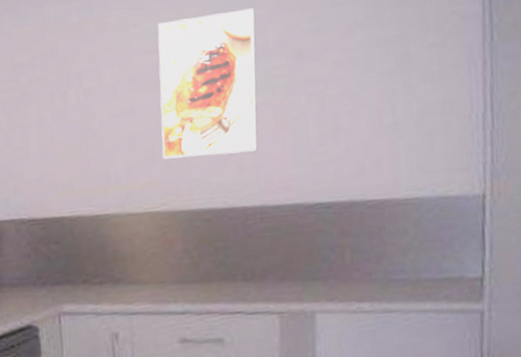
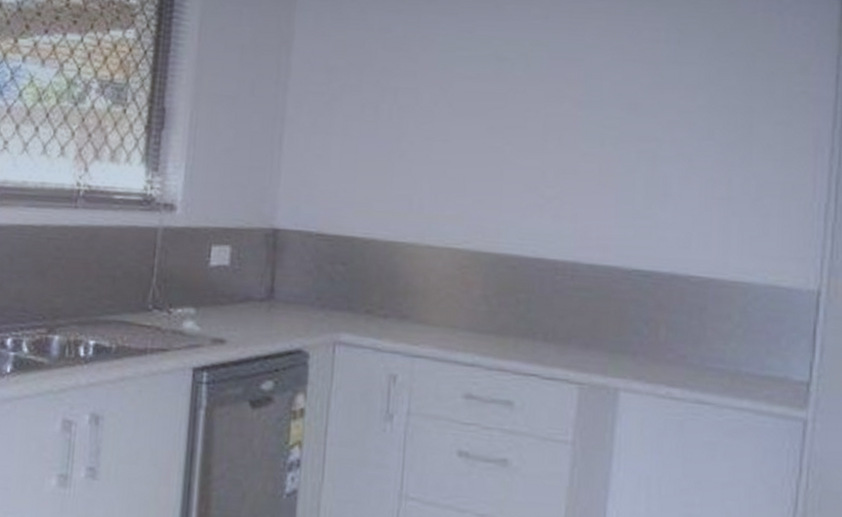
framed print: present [157,8,258,160] -> none [472,50,592,202]

